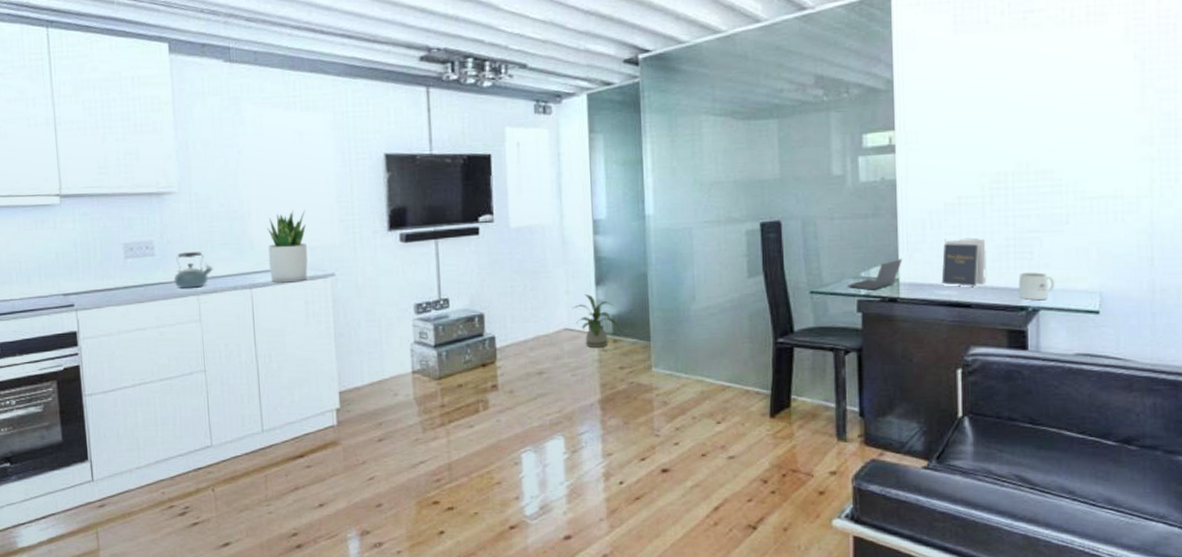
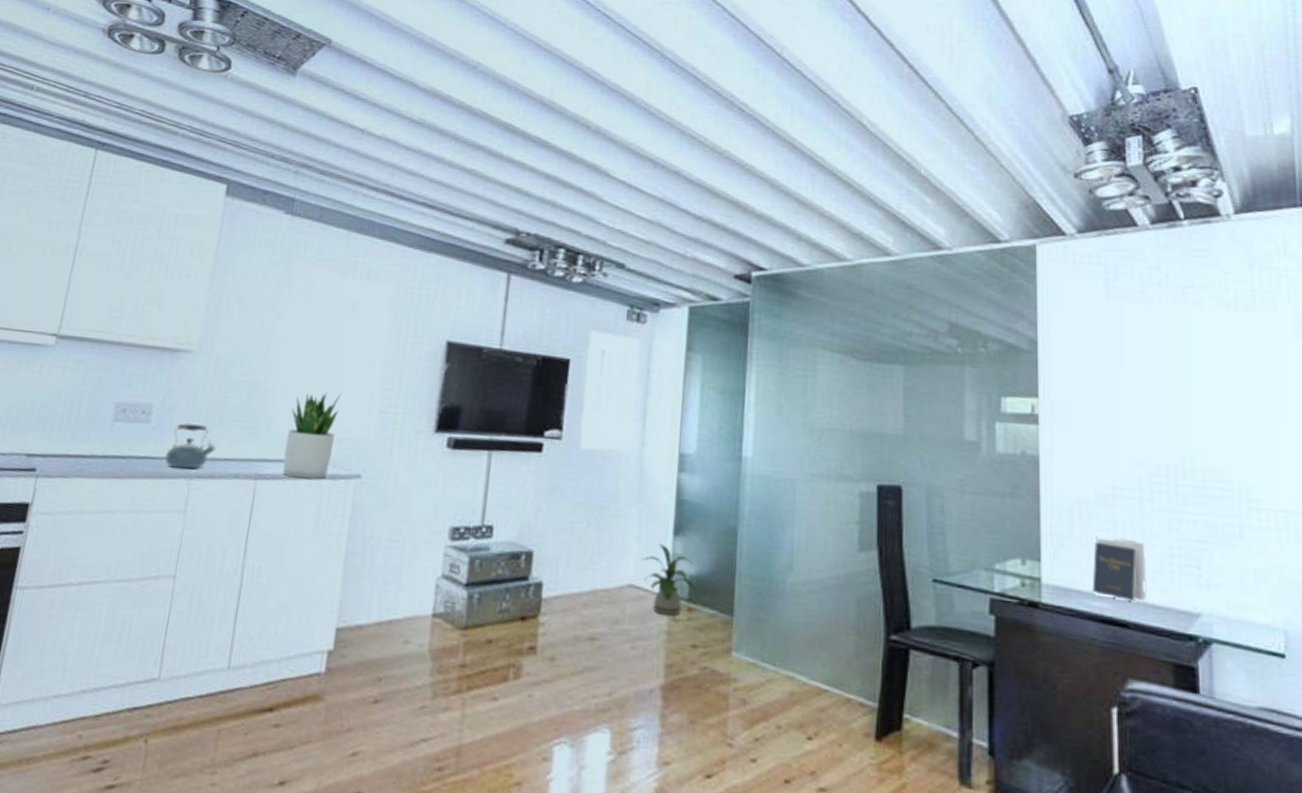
laptop computer: present [847,258,903,290] -> none [978,553,1046,589]
mug: present [1018,272,1056,301] -> none [1185,591,1230,631]

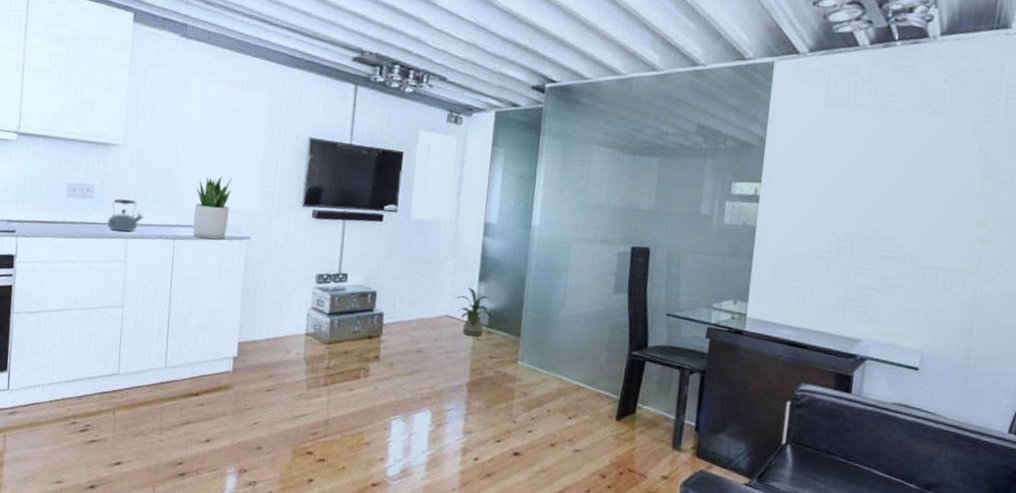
books: present [1092,536,1147,601] -> none [783,284,828,330]

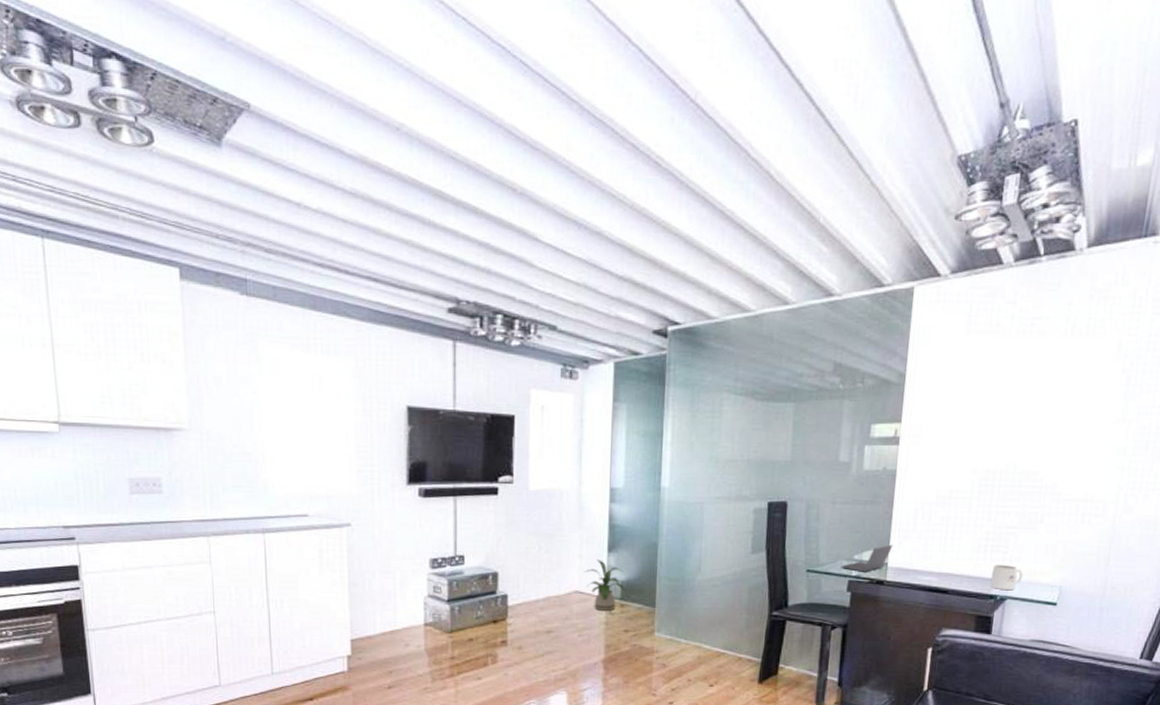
kettle: present [107,199,144,232] -> none [182,492,225,530]
planter: present [193,175,233,240] -> none [282,456,323,530]
laptop computer: none [700,296,752,321] -> present [841,544,893,572]
mug: none [850,324,884,352] -> present [990,564,1023,591]

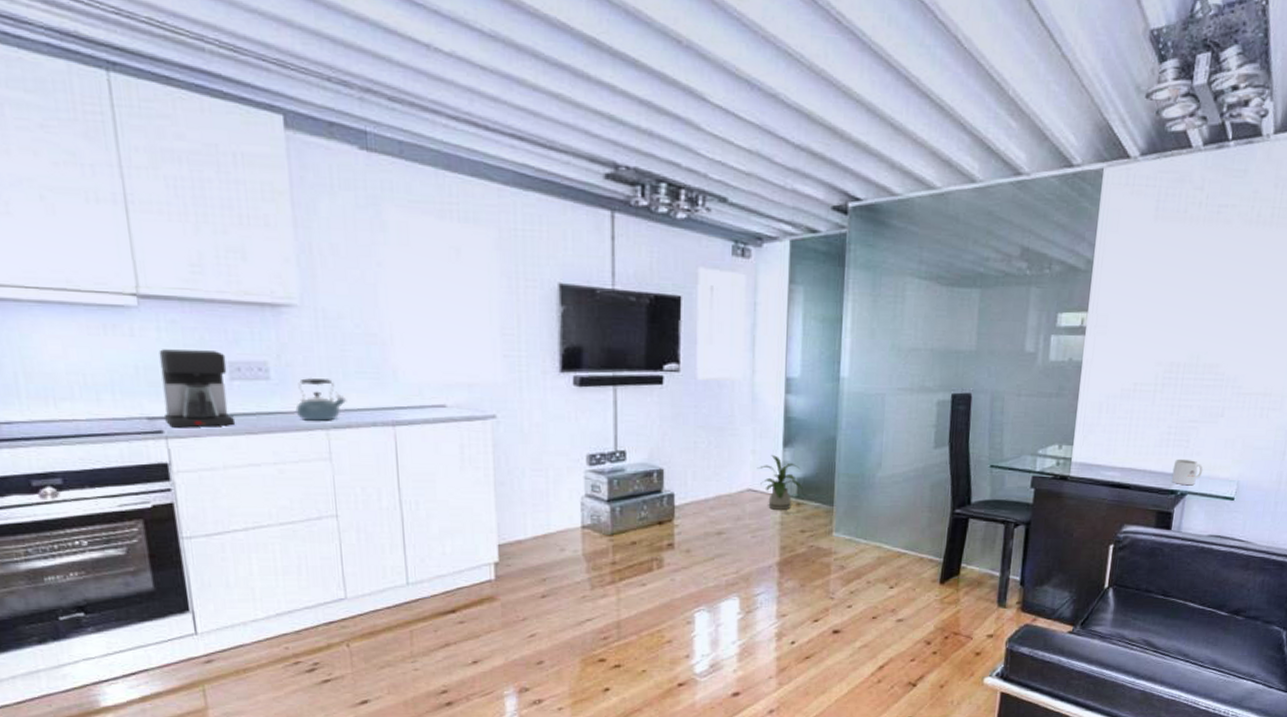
coffee maker: none [74,468,134,535] -> present [159,349,236,428]
kettle: none [182,492,225,530] -> present [295,378,347,422]
laptop computer: present [841,544,893,572] -> none [1025,439,1078,468]

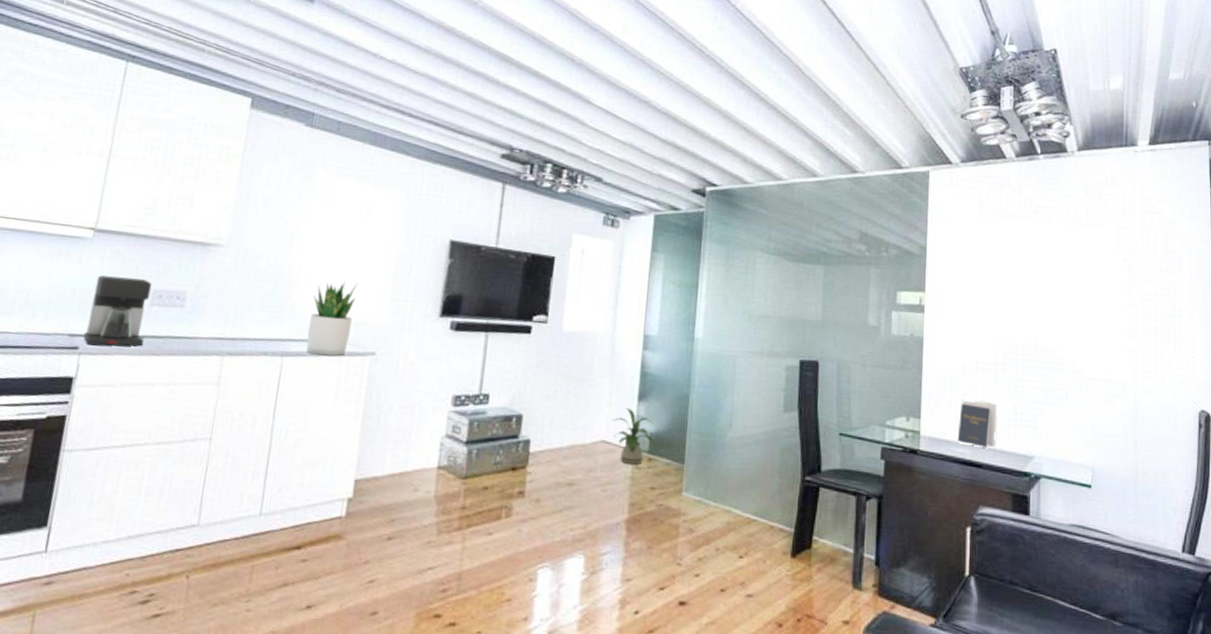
kettle: present [295,378,347,422] -> none [198,308,247,348]
planter: none [415,339,464,422] -> present [306,281,358,356]
books: none [1108,422,1152,469] -> present [957,399,997,448]
mug: present [1171,458,1203,486] -> none [1023,439,1055,469]

